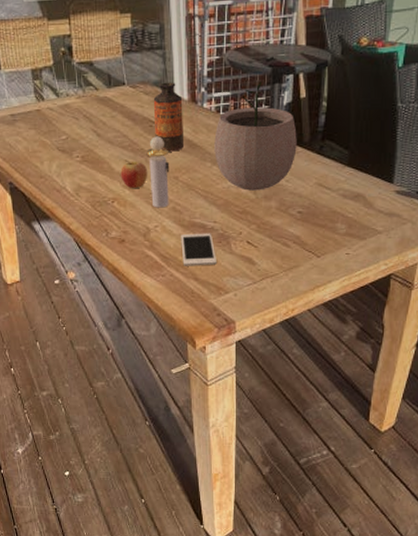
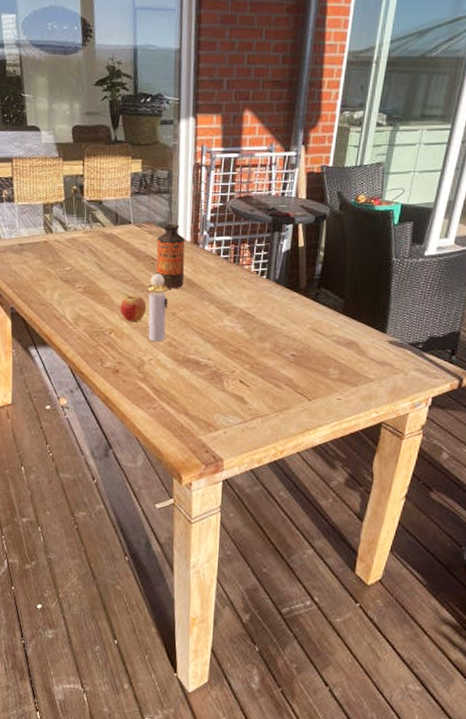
cell phone: present [181,233,216,266] -> none [174,368,208,401]
plant pot: present [214,81,297,191] -> none [212,229,294,332]

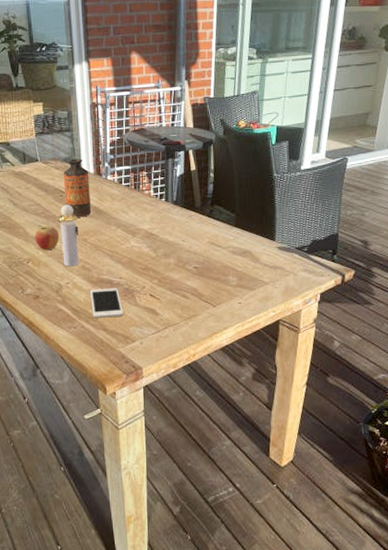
cell phone: none [174,368,208,401] -> present [90,288,123,318]

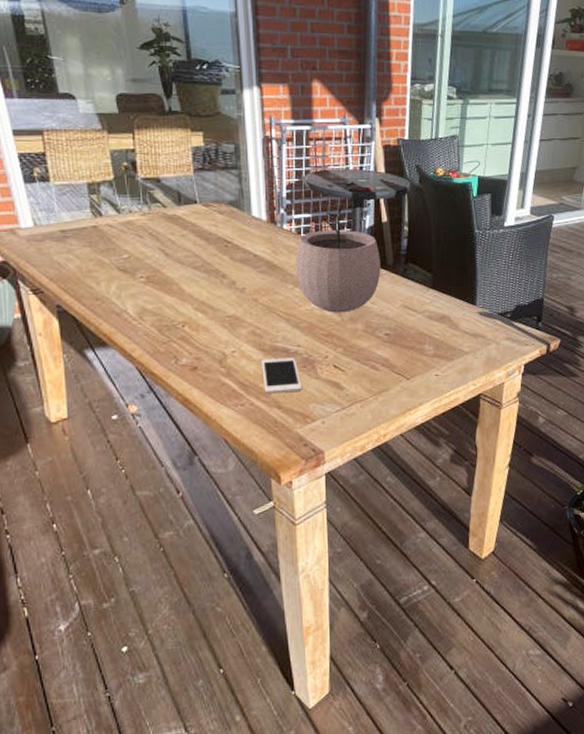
fruit: present [35,225,60,251] -> none [192,280,224,312]
perfume bottle: present [58,204,79,267] -> none [222,257,248,332]
bottle: present [63,158,91,218] -> none [228,202,263,273]
plant pot: none [118,157,190,250] -> present [295,205,381,313]

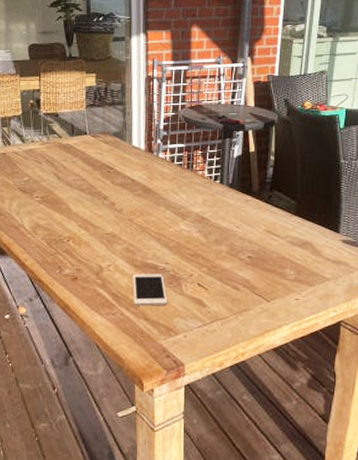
plant pot: present [295,205,381,313] -> none [168,136,247,235]

